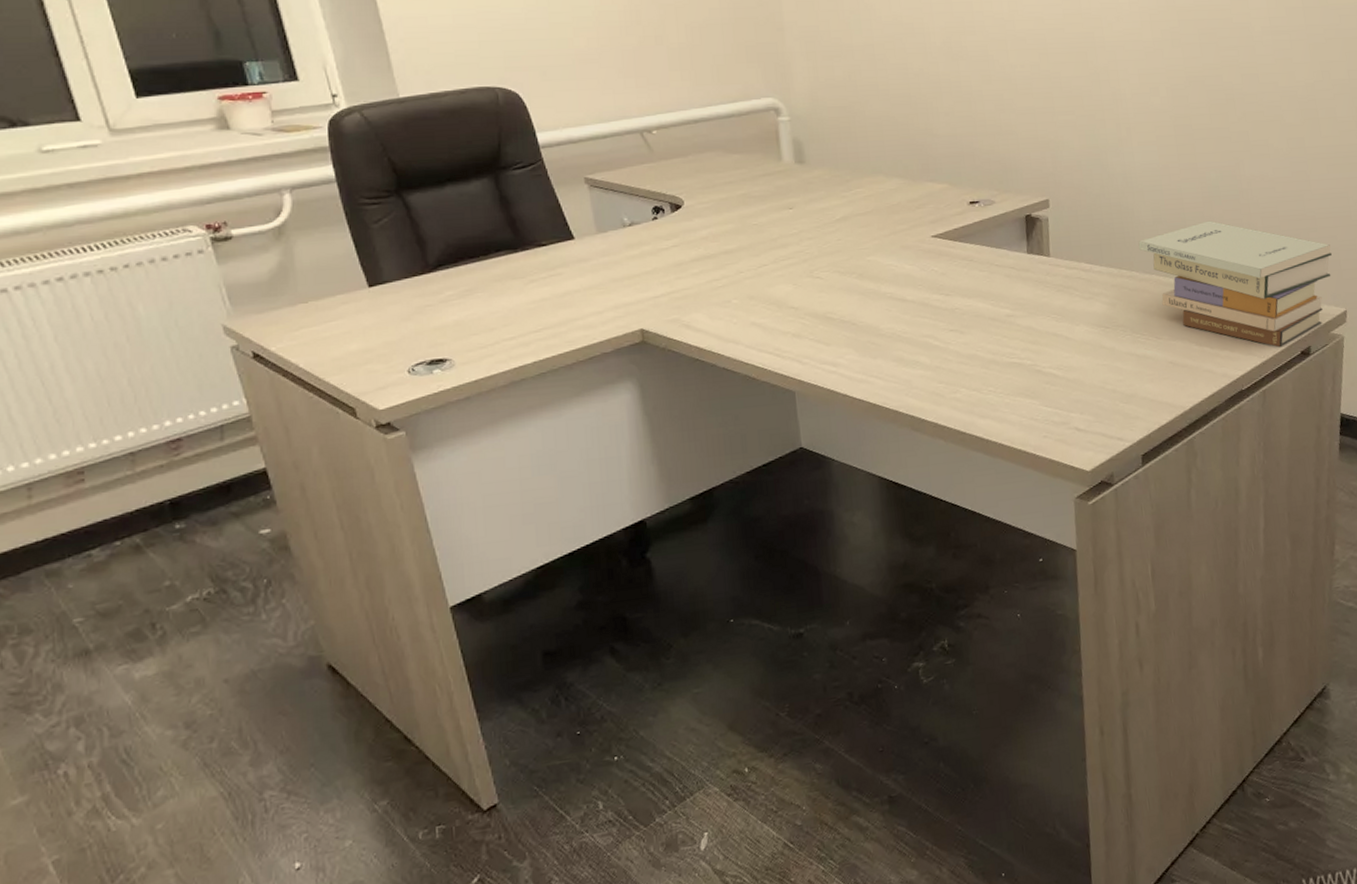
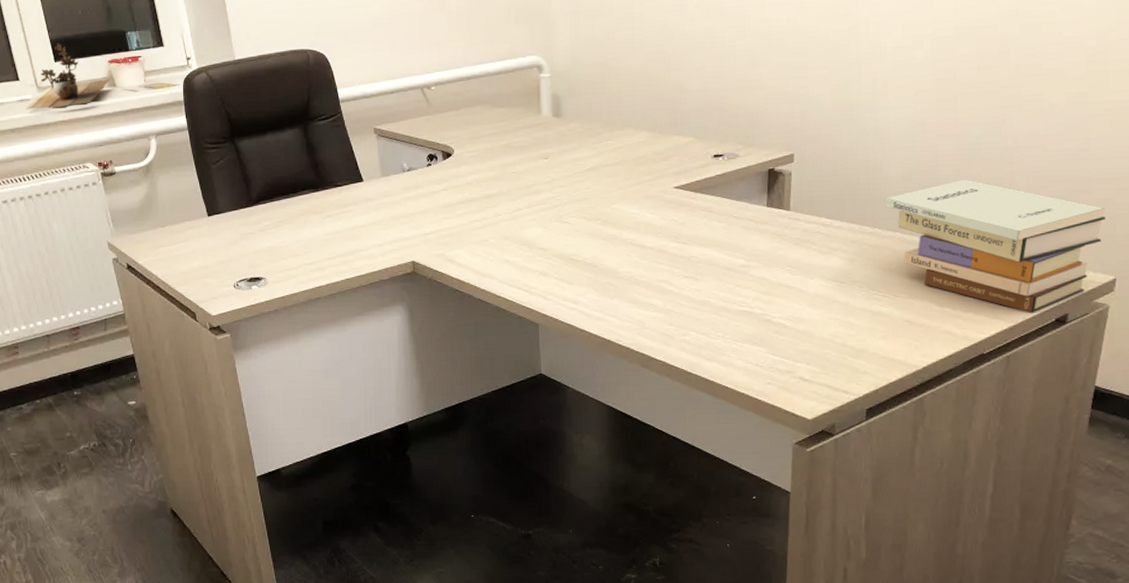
succulent plant: none [91,74,222,159] -> present [25,43,111,110]

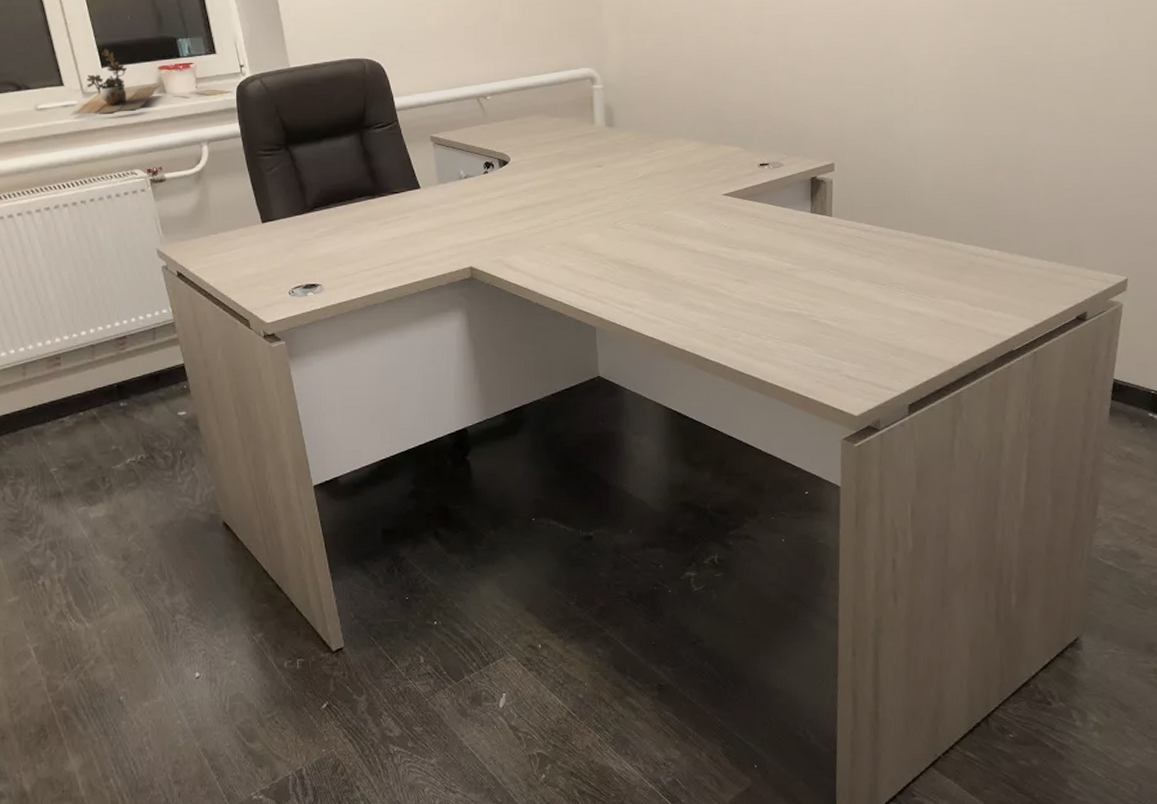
books: present [884,179,1105,314] -> none [918,187,1116,312]

